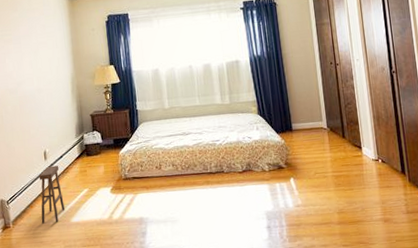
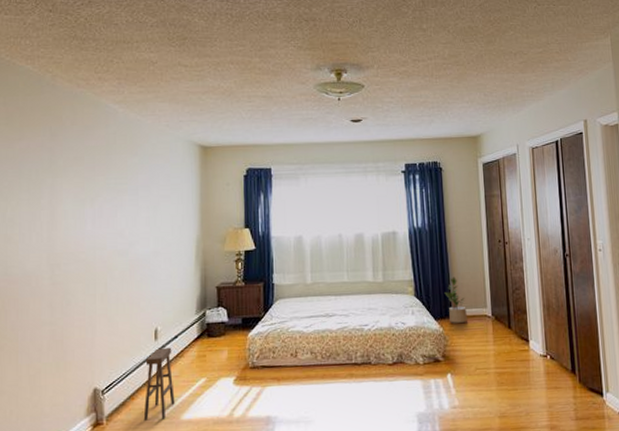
potted plant: none [284,96,307,136] -> present [444,277,468,323]

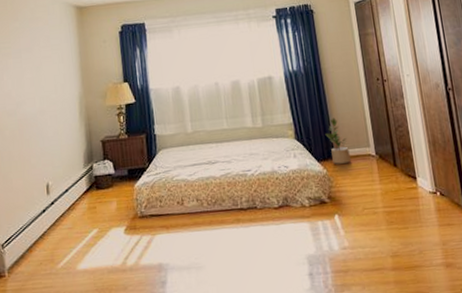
stool: present [143,347,175,421] -> none [40,201,70,272]

